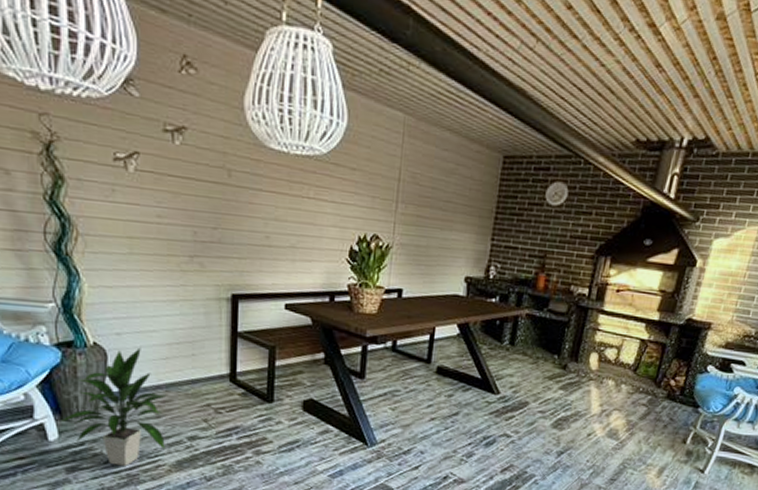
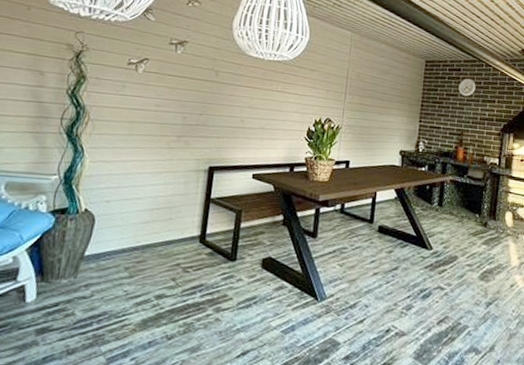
indoor plant: present [59,347,167,466] -> none [40,213,142,326]

